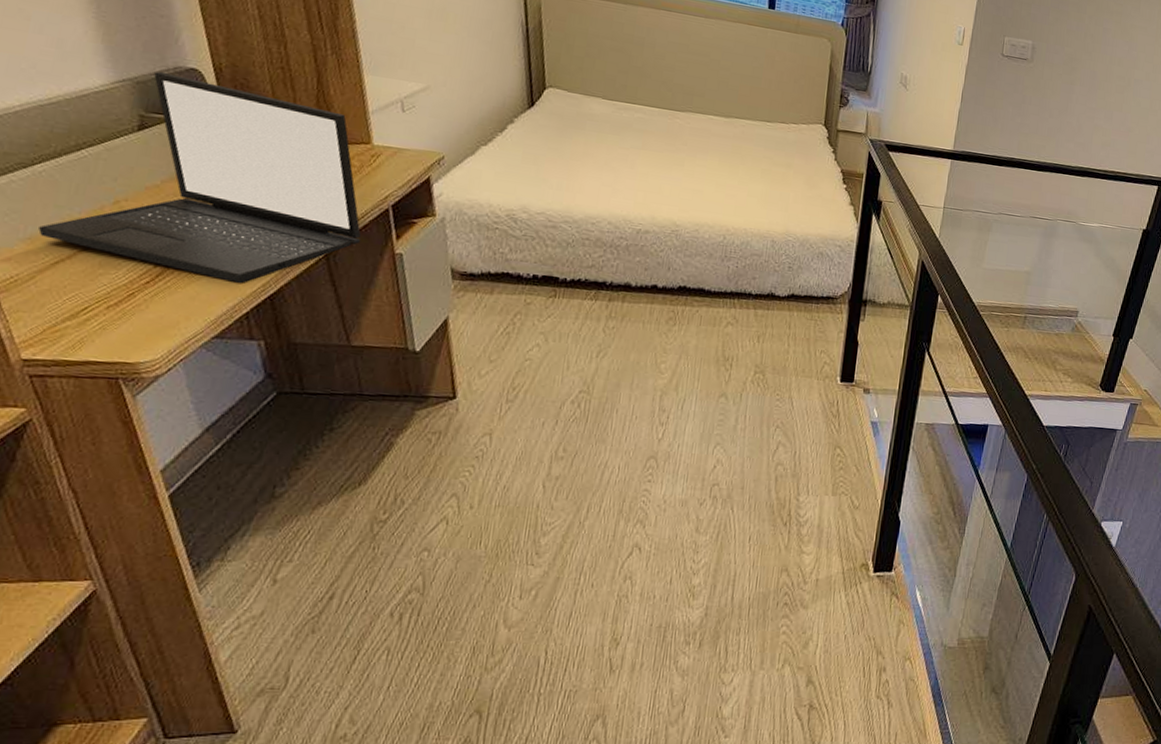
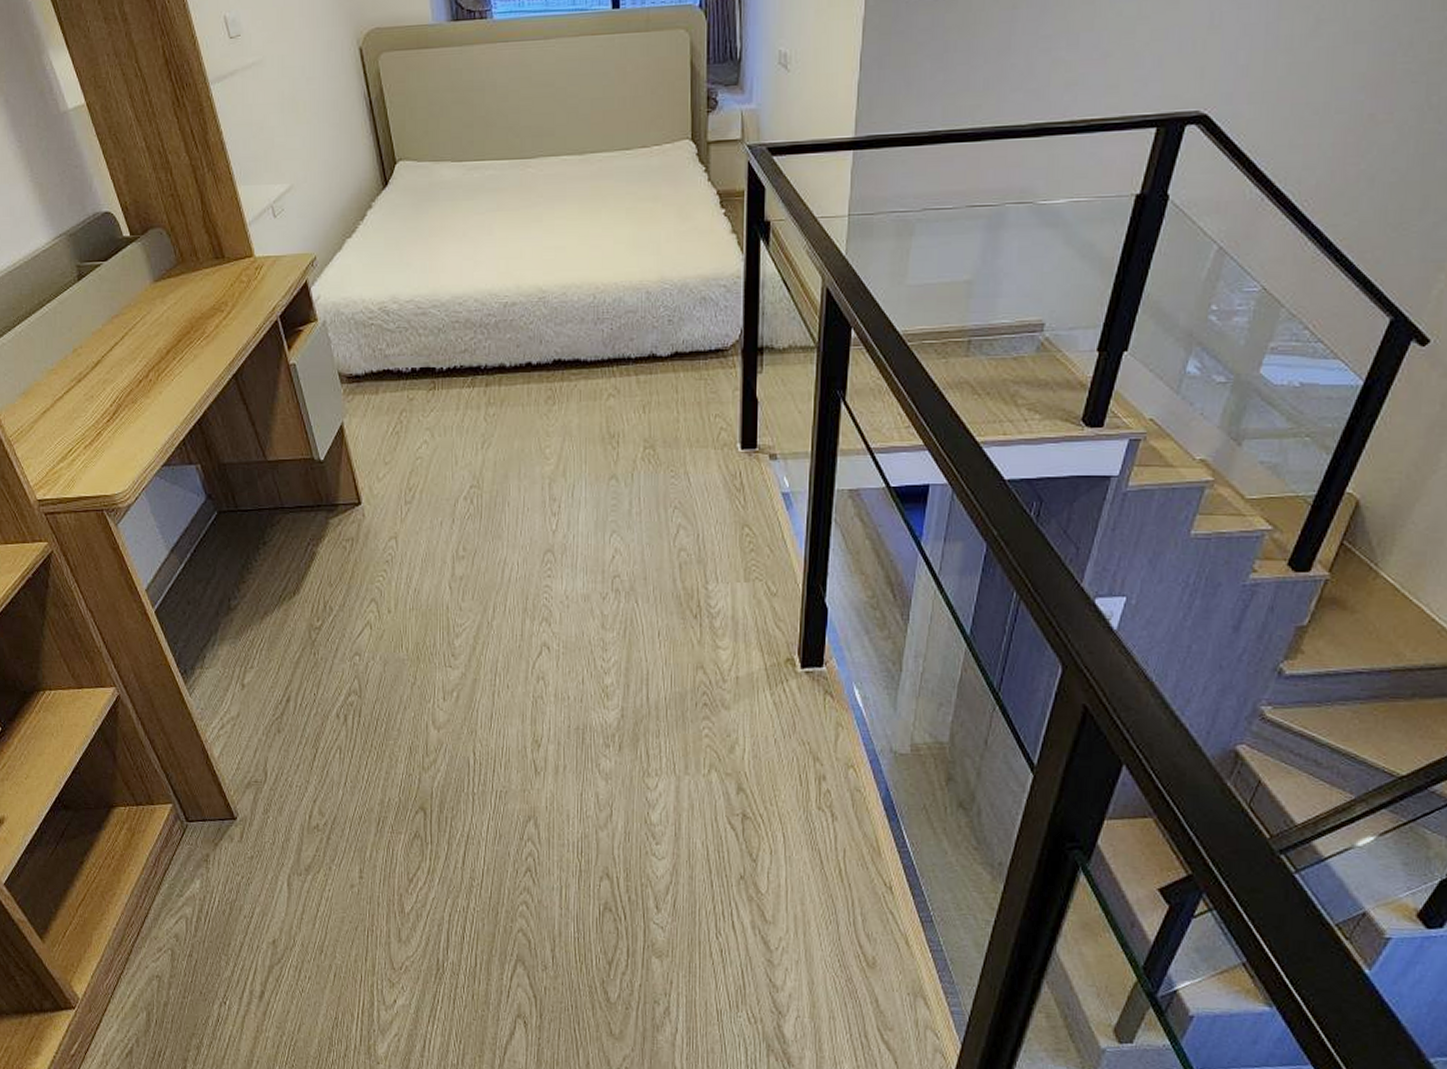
laptop: present [38,71,361,284] -> none [28,220,260,413]

